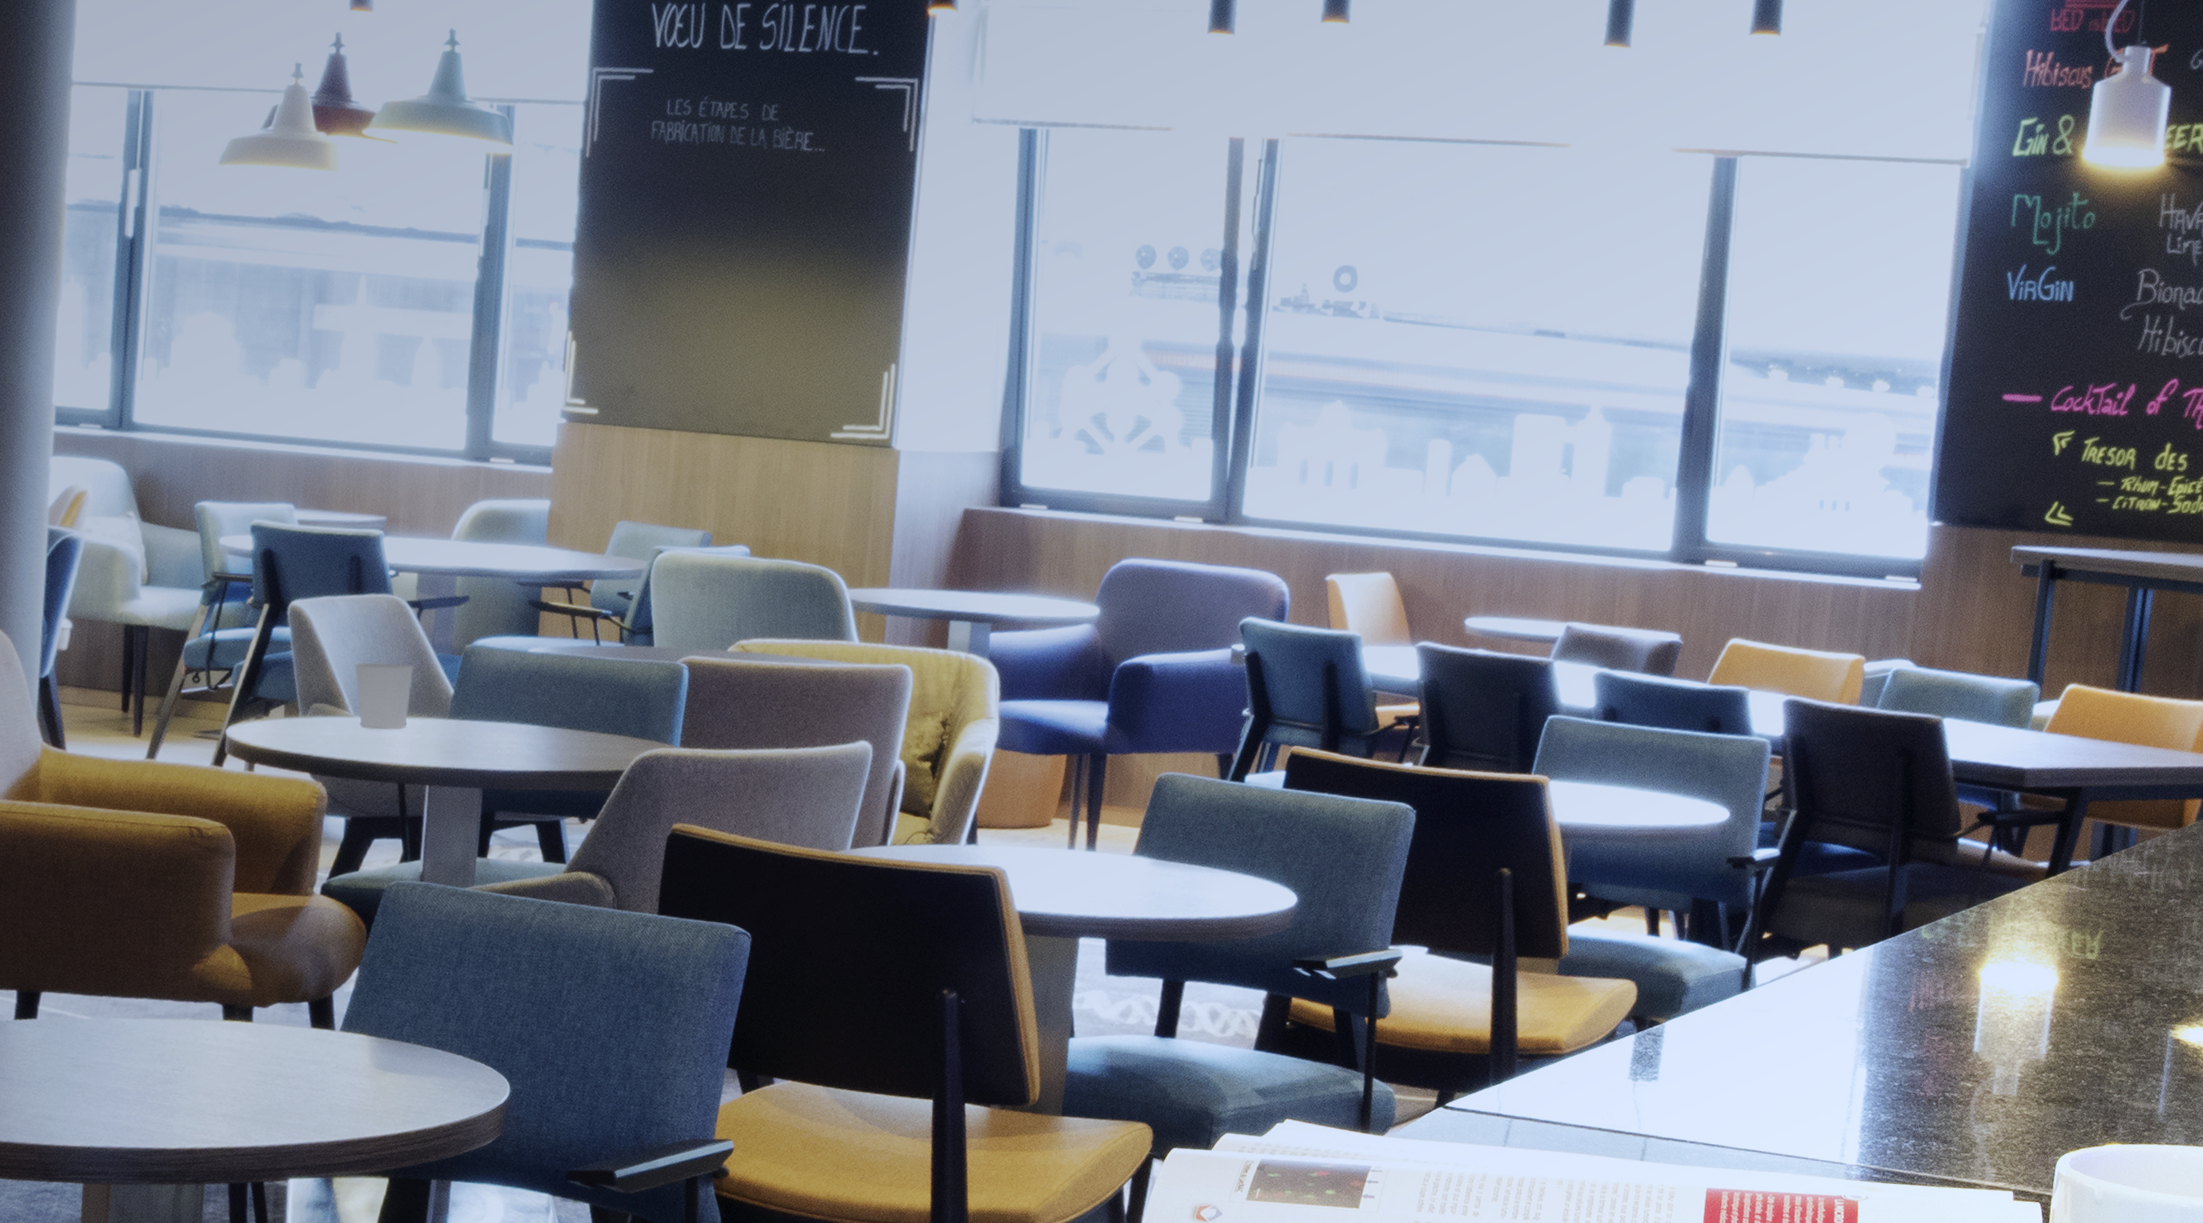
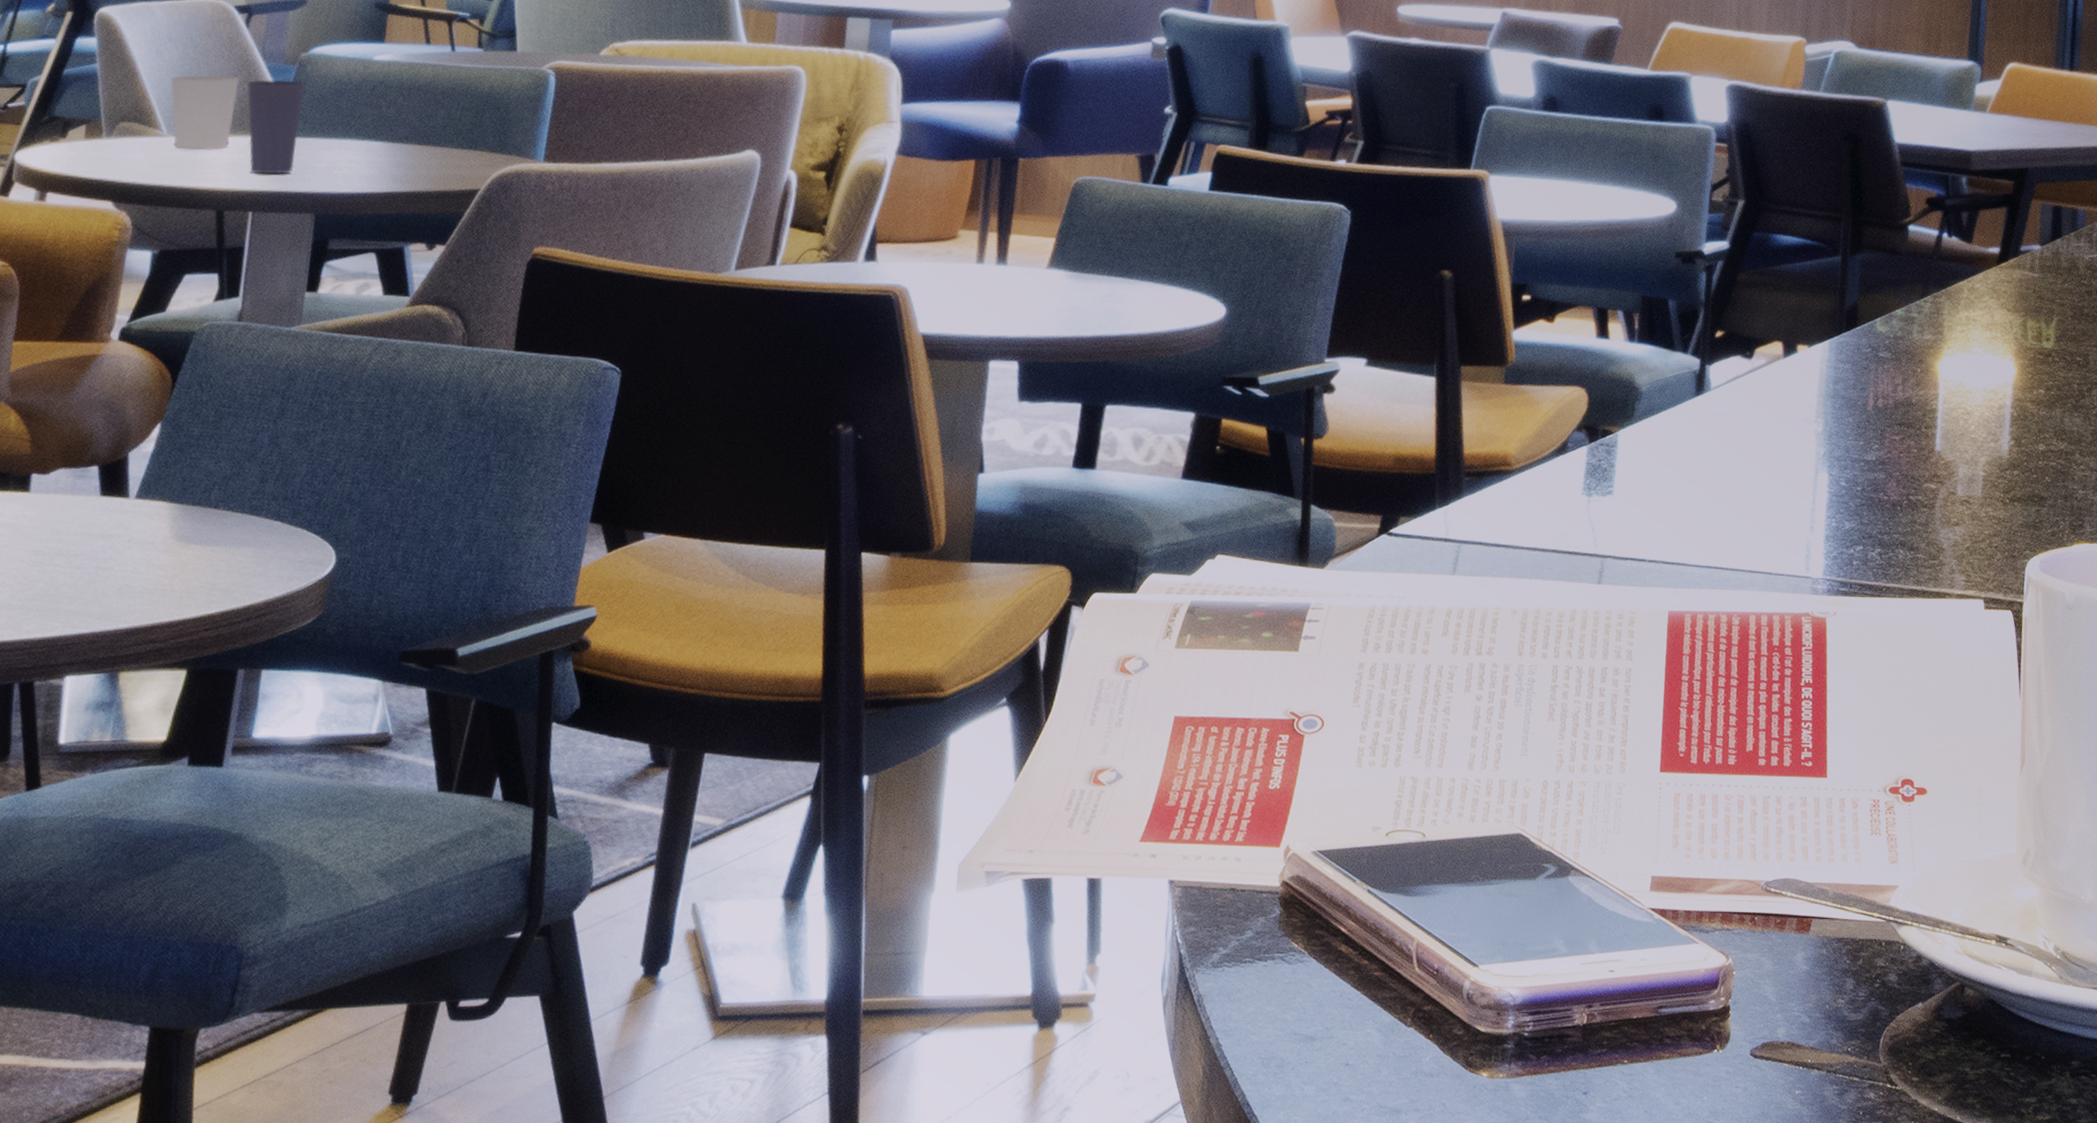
cup: none [420,668,470,753] -> present [247,79,305,175]

